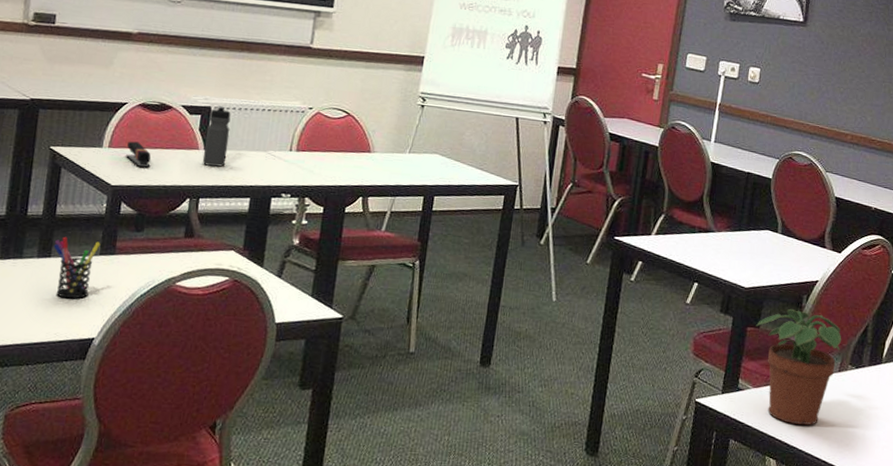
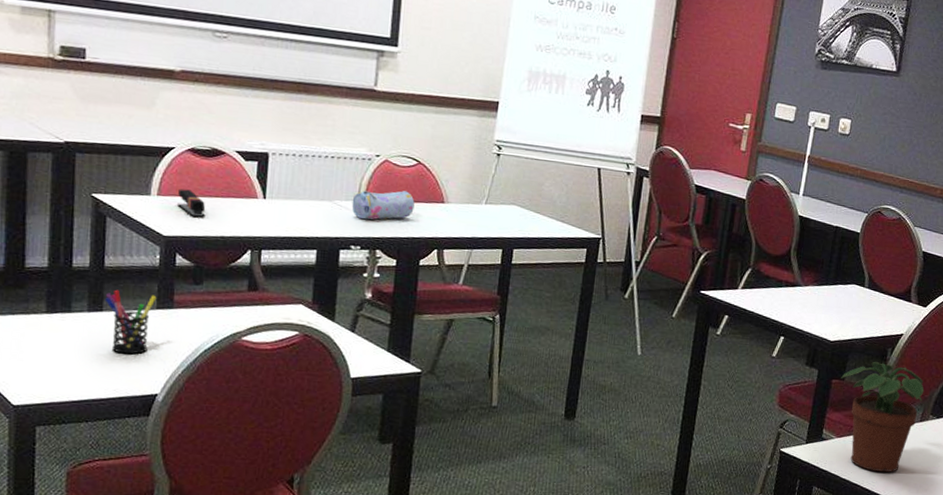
water bottle: present [202,106,231,167] -> none [262,152,291,217]
pencil case: none [284,141,343,169] -> present [351,190,415,220]

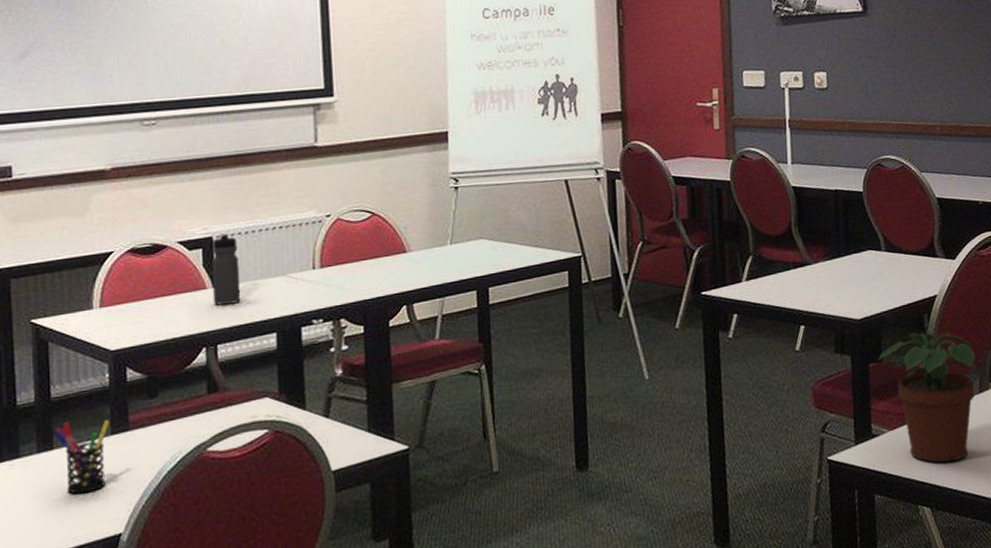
stapler: present [176,188,206,217] -> none [121,294,153,323]
water bottle: none [262,152,291,217] -> present [211,233,241,305]
pencil case: present [351,190,415,220] -> none [307,247,375,289]

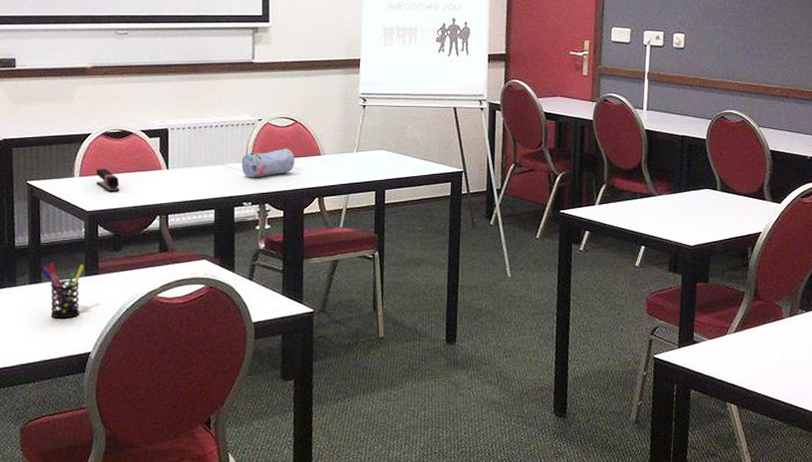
stapler: none [121,294,153,323] -> present [95,168,120,191]
water bottle: present [211,233,241,305] -> none [166,127,188,184]
pencil case: none [307,247,375,289] -> present [241,148,295,178]
potted plant: present [877,332,976,463] -> none [704,261,790,371]

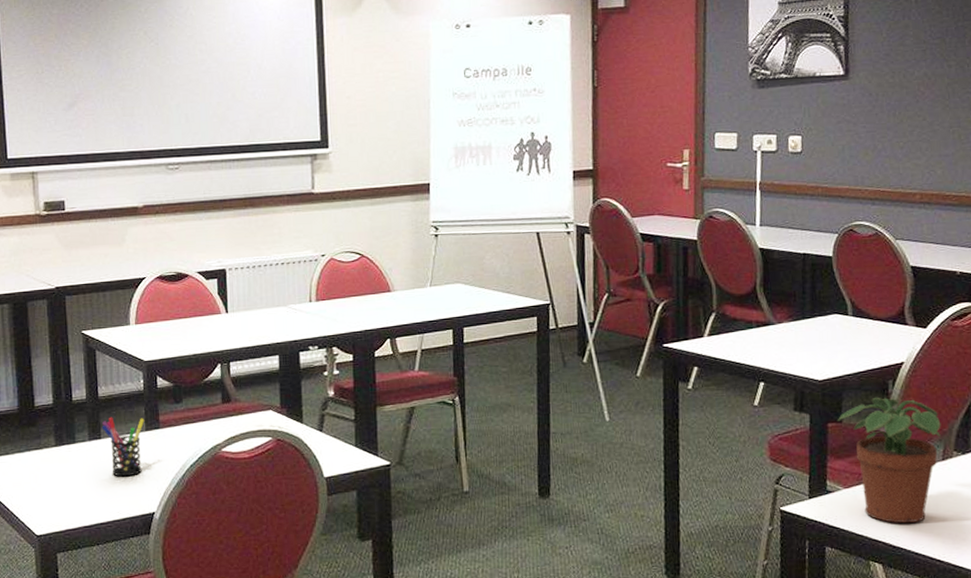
stapler: present [95,168,120,191] -> none [152,314,178,339]
pencil case: present [241,148,295,178] -> none [305,285,363,320]
potted plant: none [704,261,790,371] -> present [837,397,941,524]

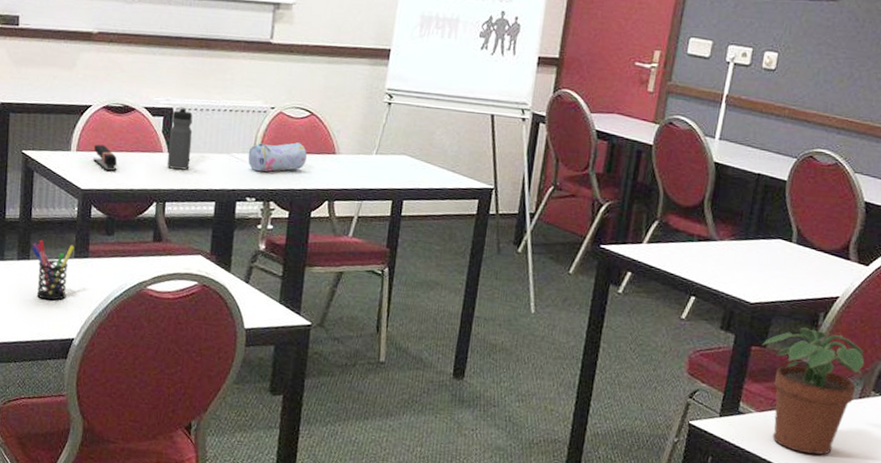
stapler: none [152,314,178,339] -> present [92,144,118,171]
water bottle: none [225,266,249,329] -> present [166,107,193,170]
pencil case: none [305,285,363,320] -> present [248,142,307,172]

